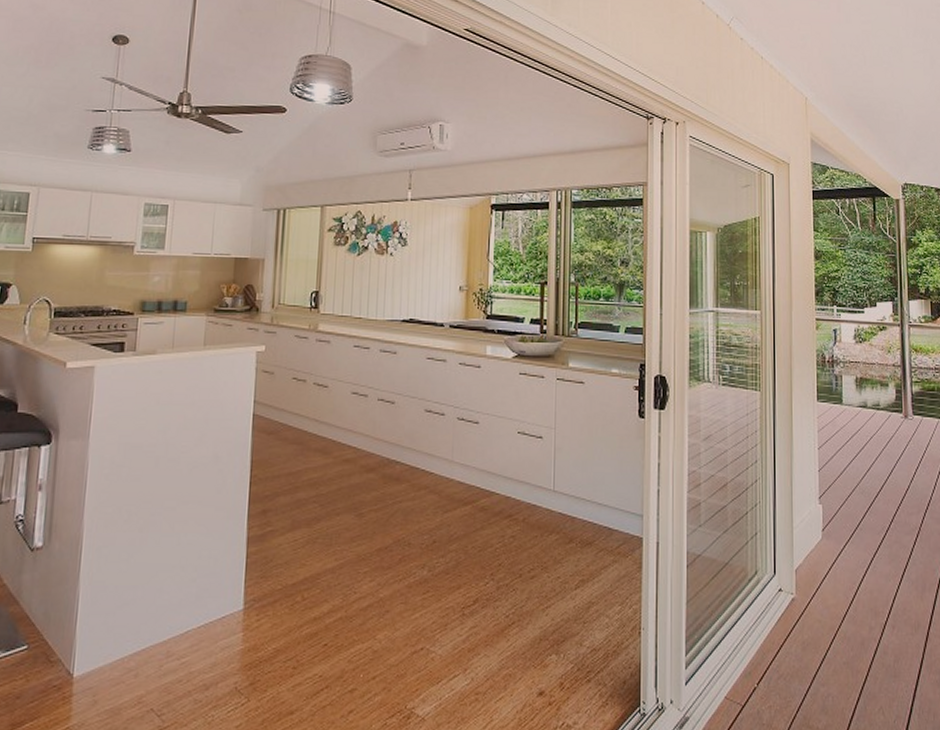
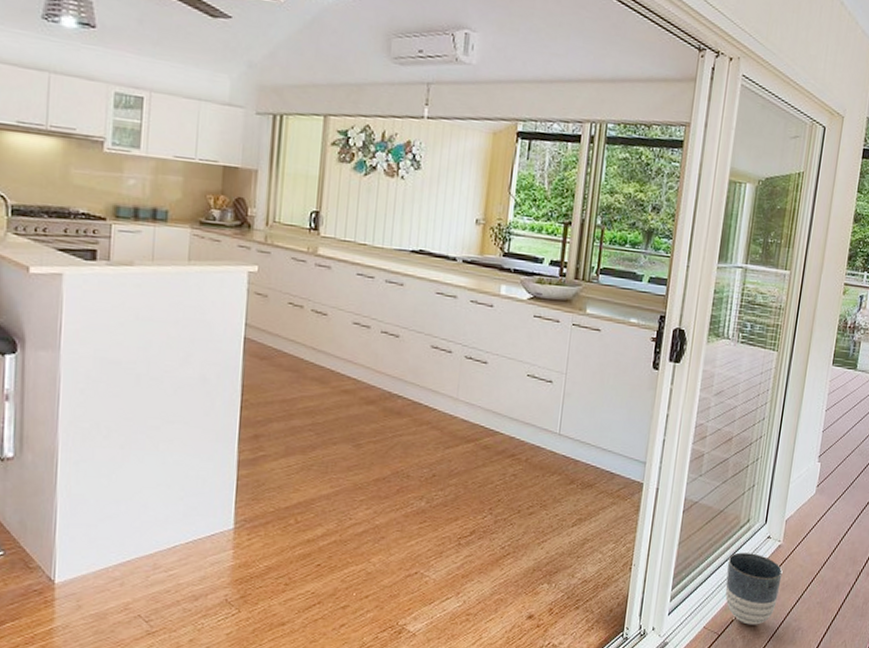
planter: none [740,609,801,693] -> present [725,552,783,625]

